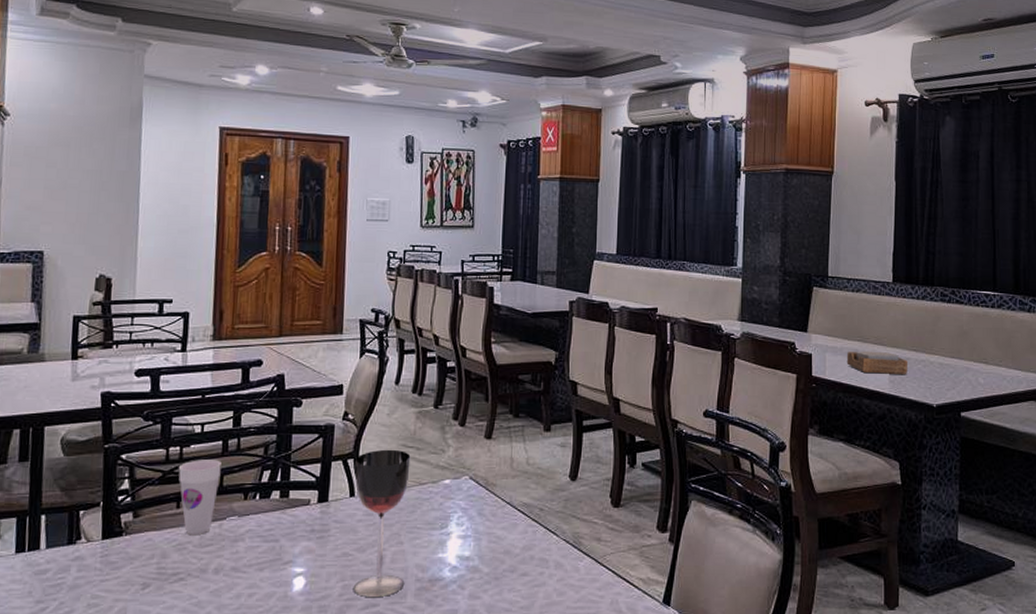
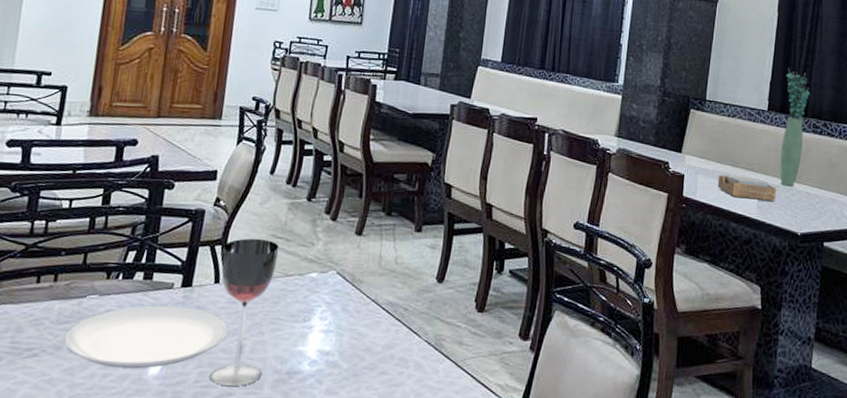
cup: present [178,459,222,534] -> none [41,235,87,311]
plate: none [209,522,367,587] -> present [65,305,228,369]
vase: none [909,236,936,359] -> present [779,67,811,188]

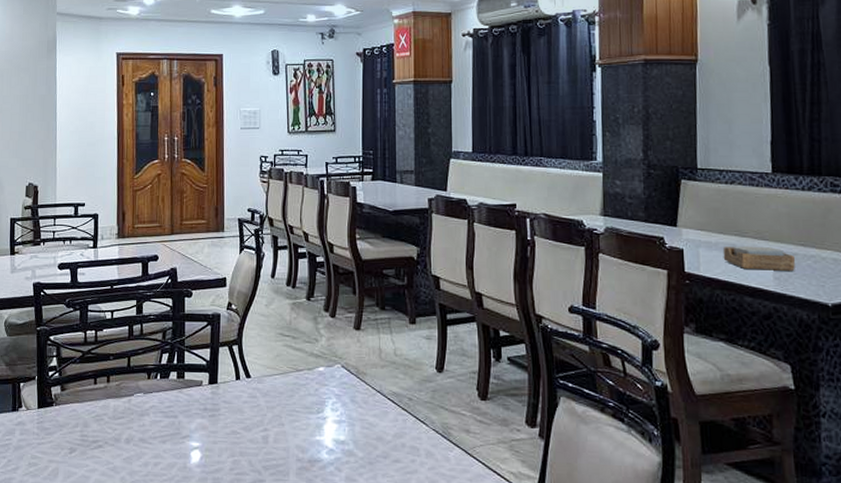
plate: present [65,305,228,369] -> none [121,401,252,458]
wineglass: present [209,238,279,387] -> none [239,337,288,474]
vase: present [779,67,811,188] -> none [789,123,822,255]

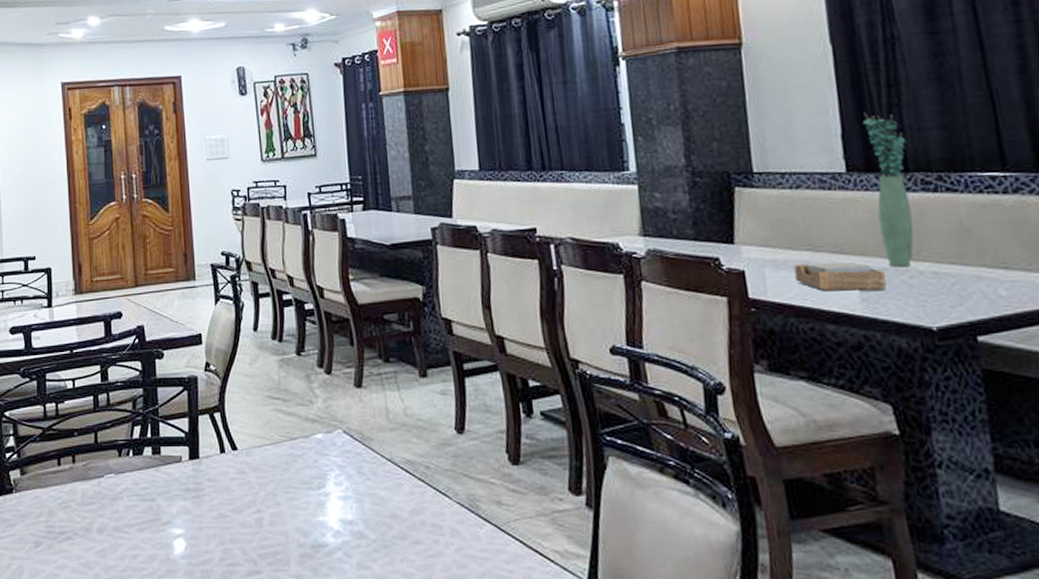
vase: none [789,123,822,255] -> present [863,111,914,269]

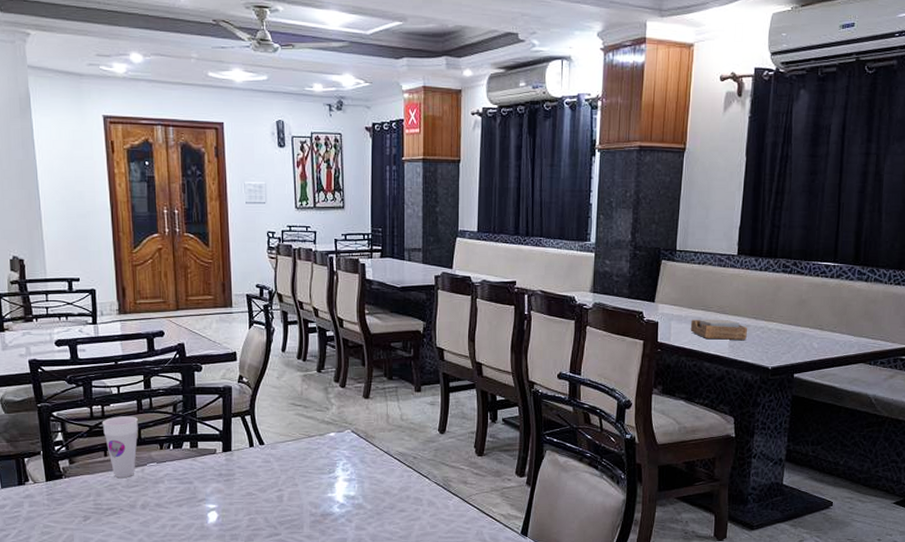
cup: none [55,415,95,492] -> present [102,416,138,477]
vase: present [863,111,914,269] -> none [750,211,780,326]

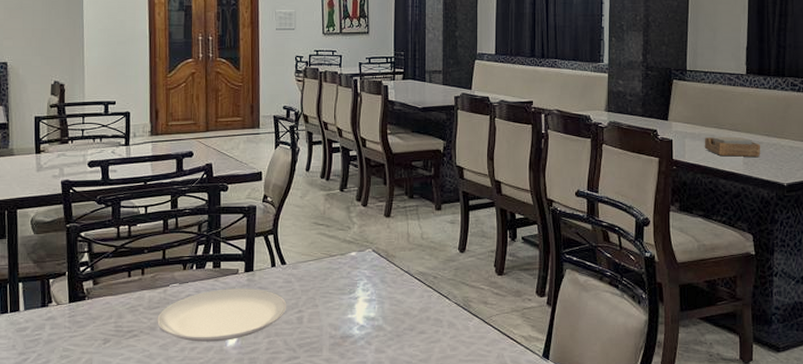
cup: present [102,416,138,477] -> none [128,236,163,299]
plate: none [136,468,267,519] -> present [157,289,287,342]

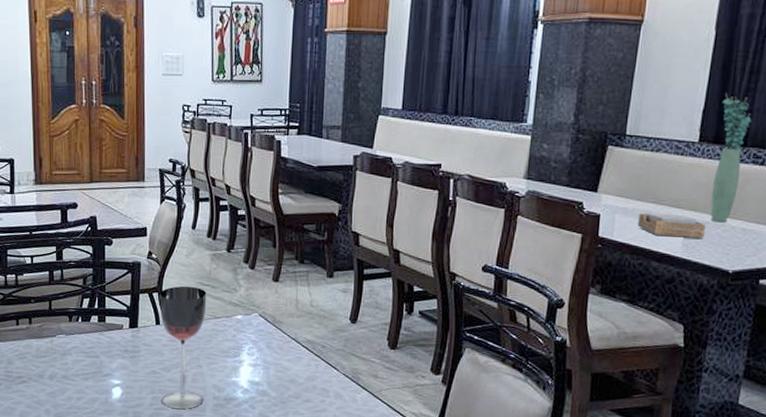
plate: present [157,289,287,342] -> none [45,343,171,394]
wineglass: none [275,226,322,352] -> present [159,286,207,410]
vase: none [761,32,786,143] -> present [709,92,752,224]

